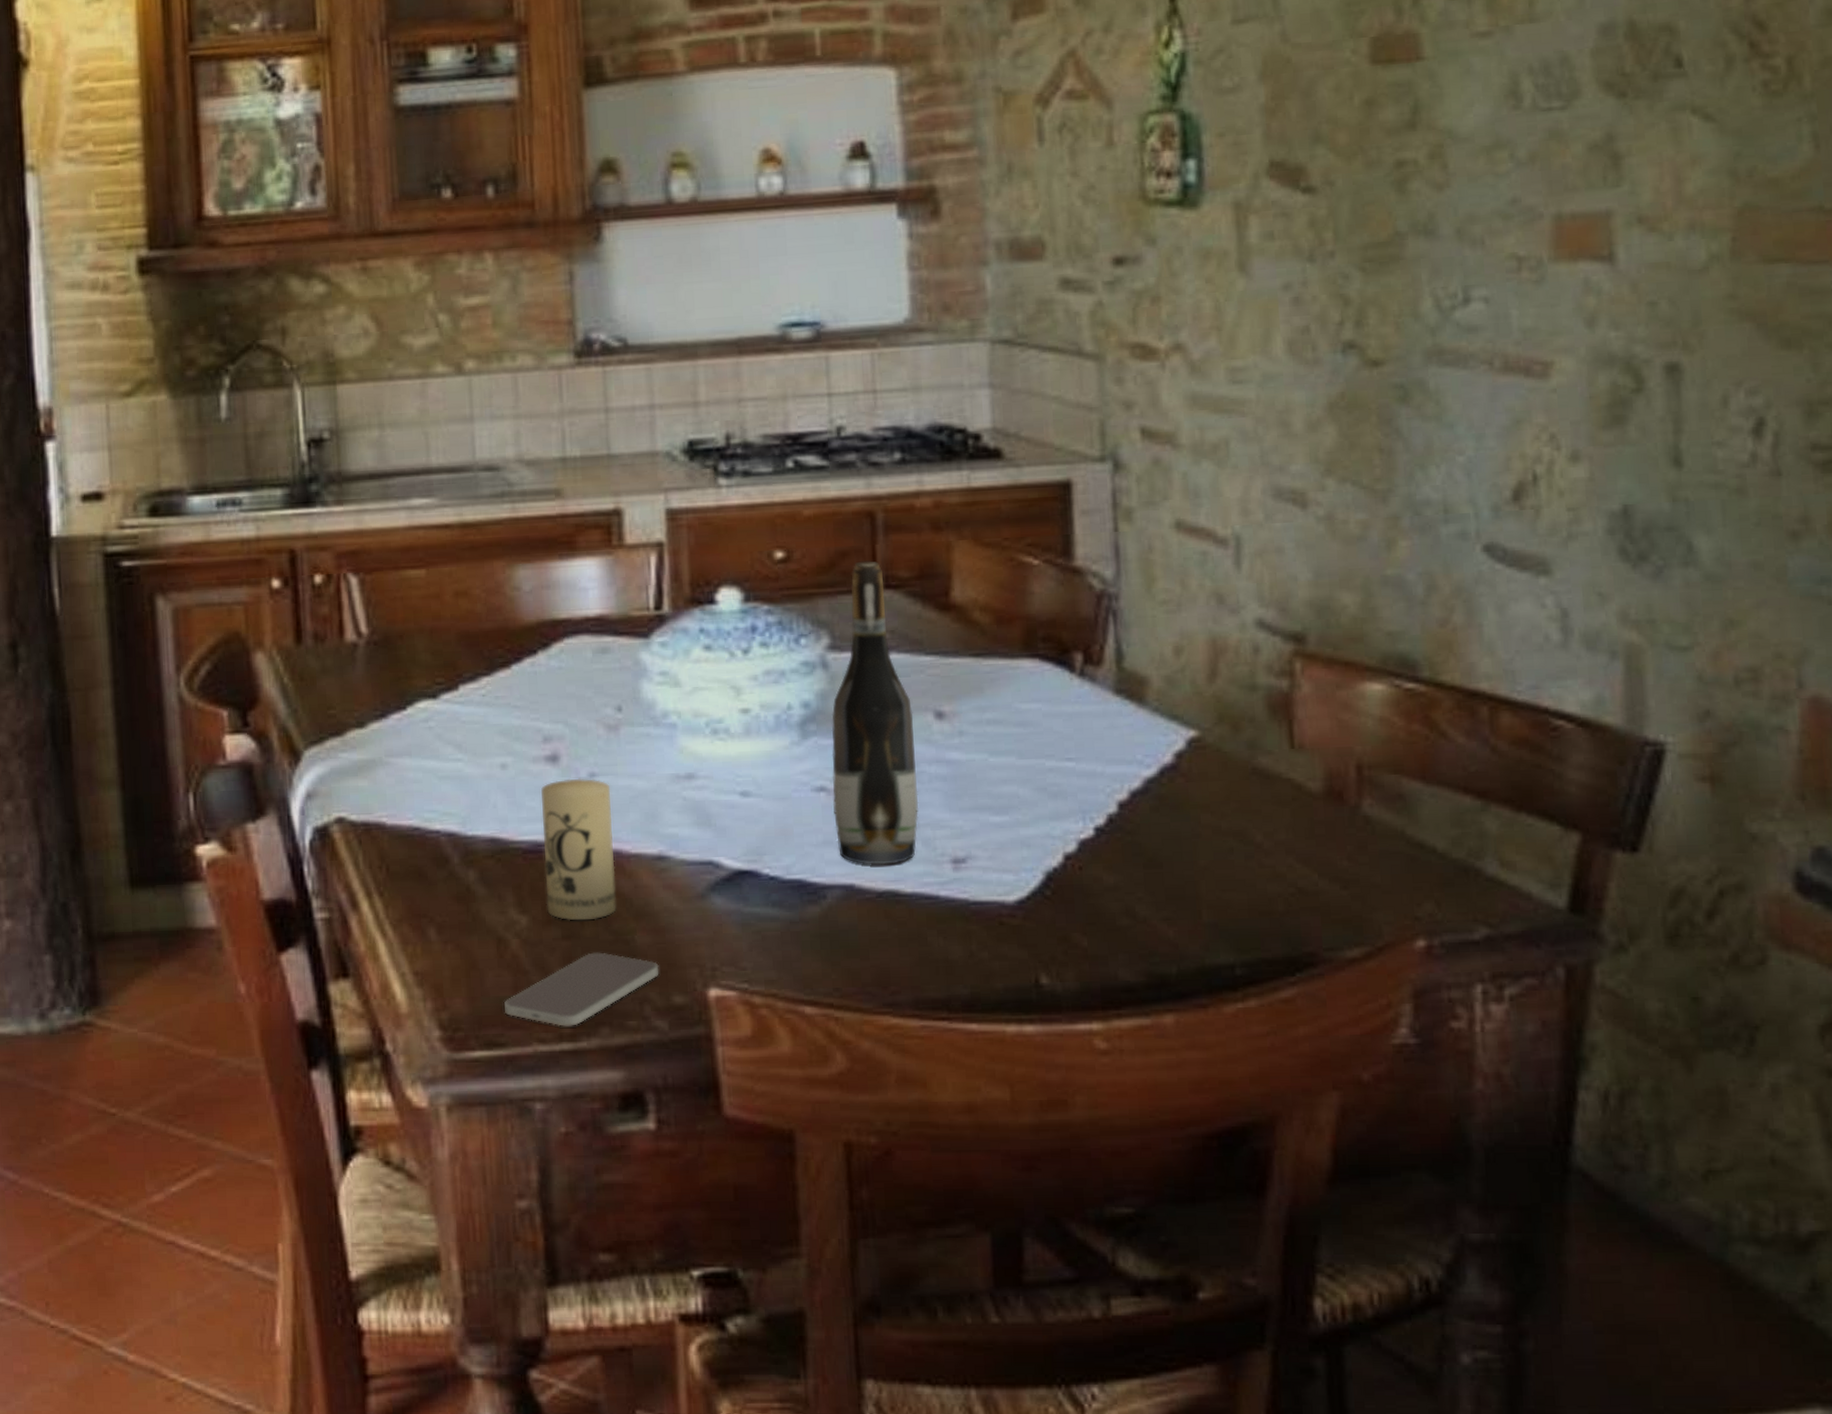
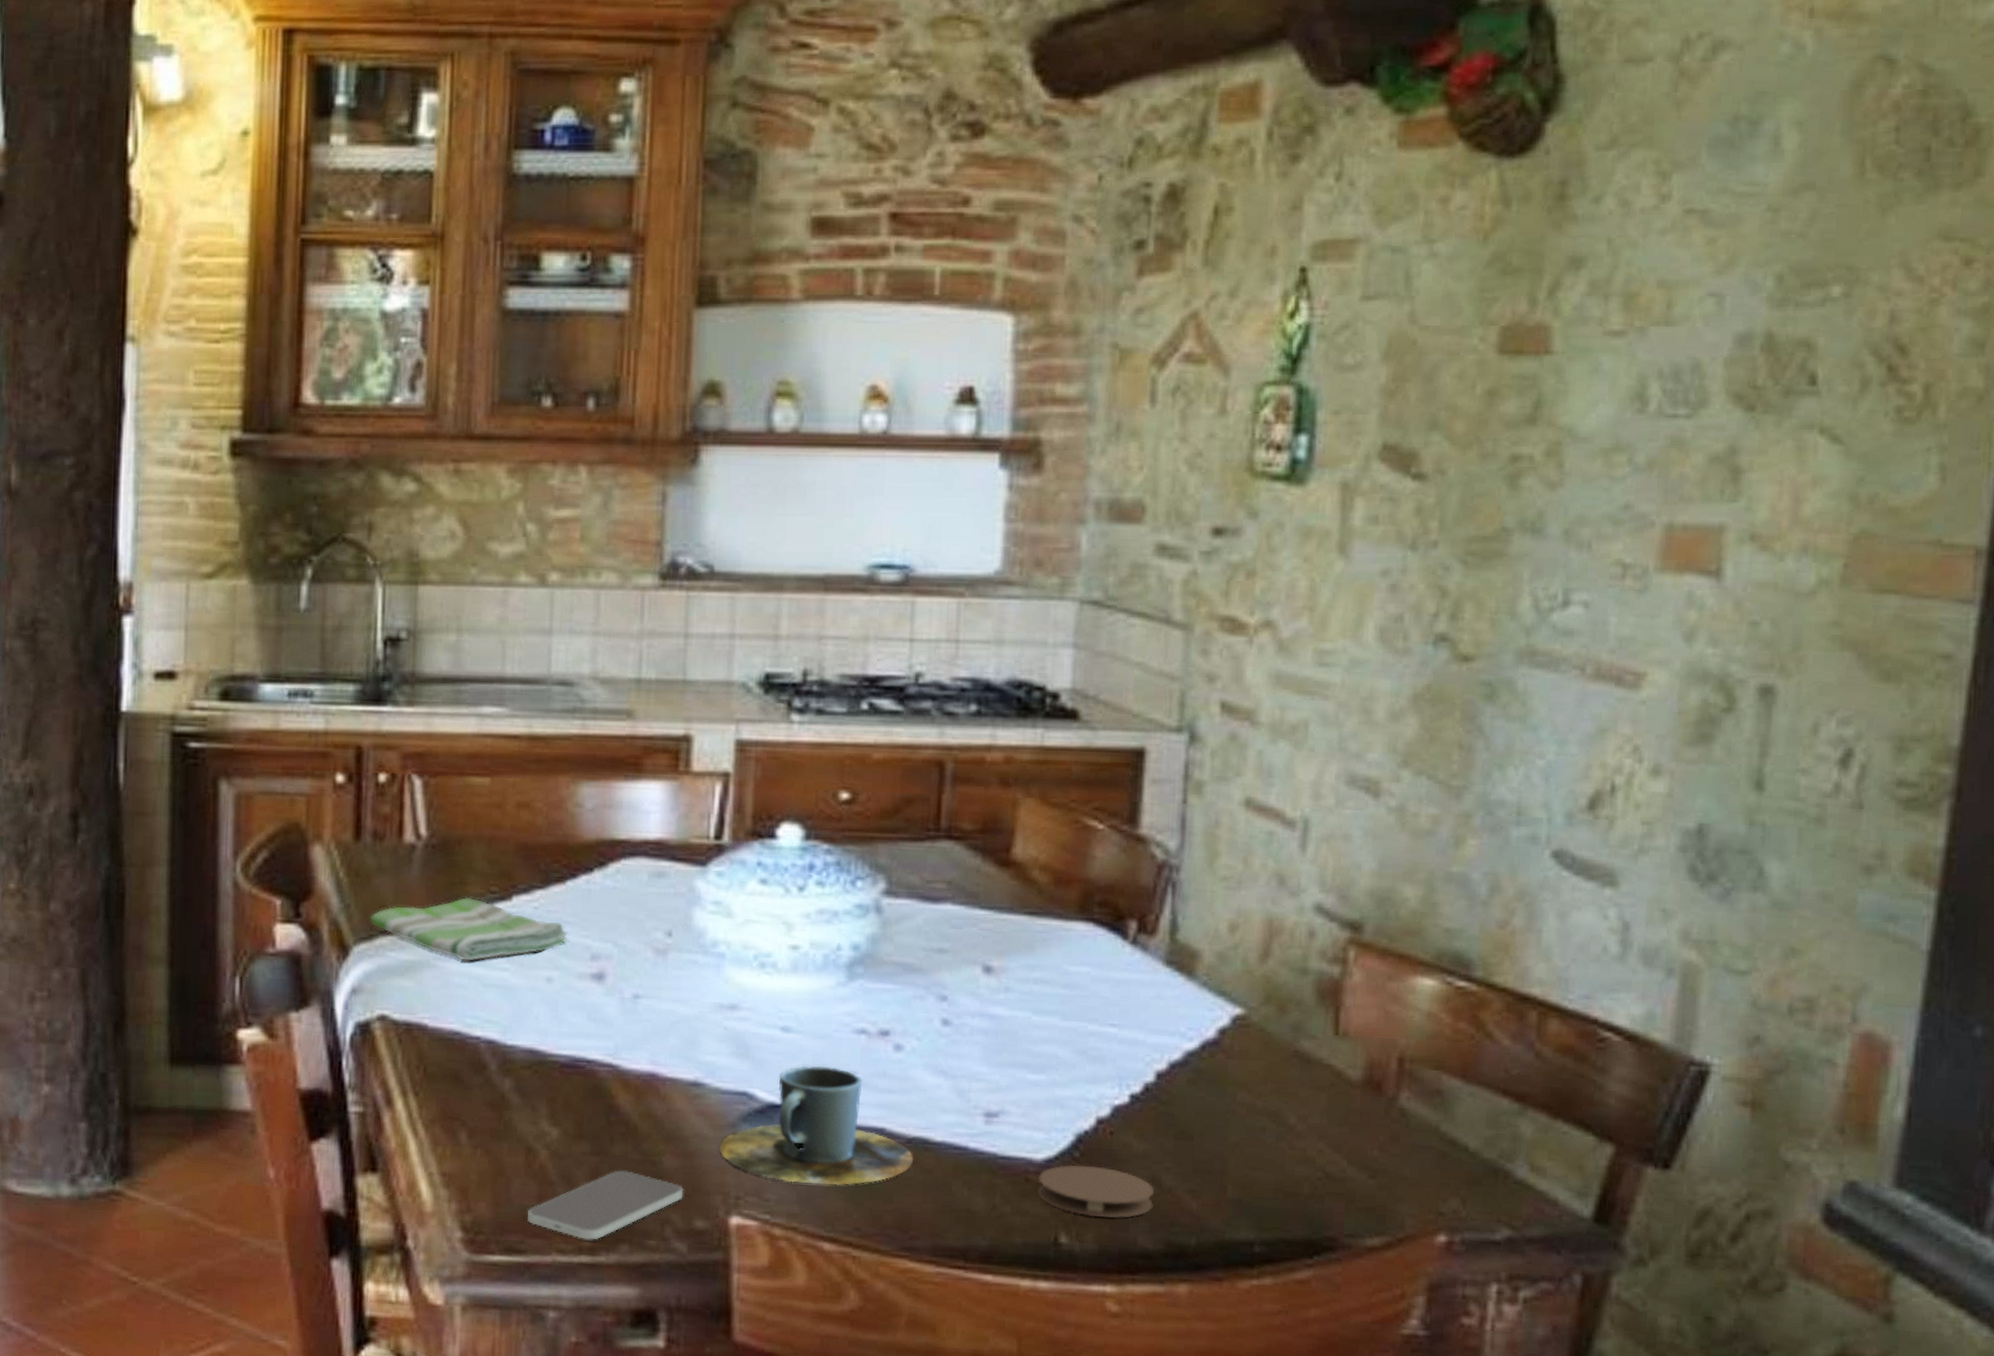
dish towel: none [317,690,519,755] -> present [369,897,568,962]
candle: present [541,778,617,921] -> none [579,998,653,1139]
cup: none [690,828,887,949] -> present [718,1066,914,1185]
wine bottle: present [831,560,919,865] -> none [872,809,962,1112]
coaster: none [1013,902,1130,955] -> present [1038,1164,1154,1219]

